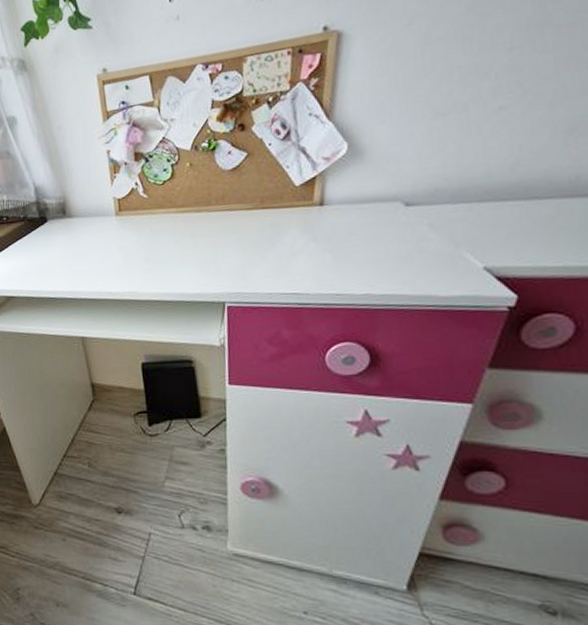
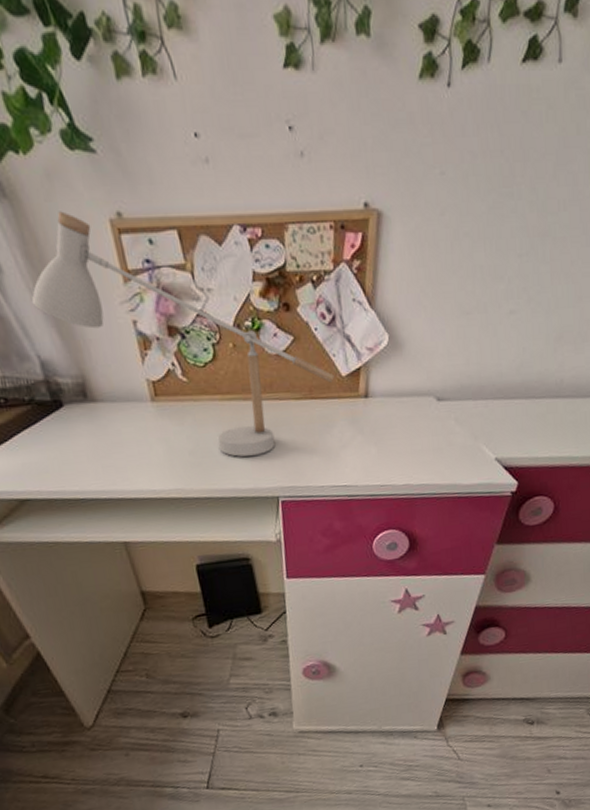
desk lamp: none [34,74,287,264] -> present [31,211,334,457]

